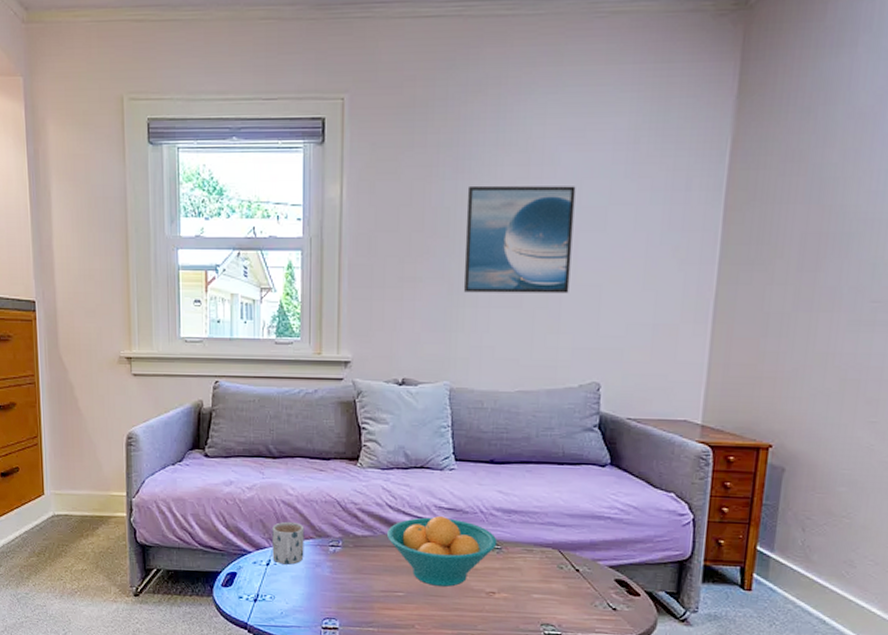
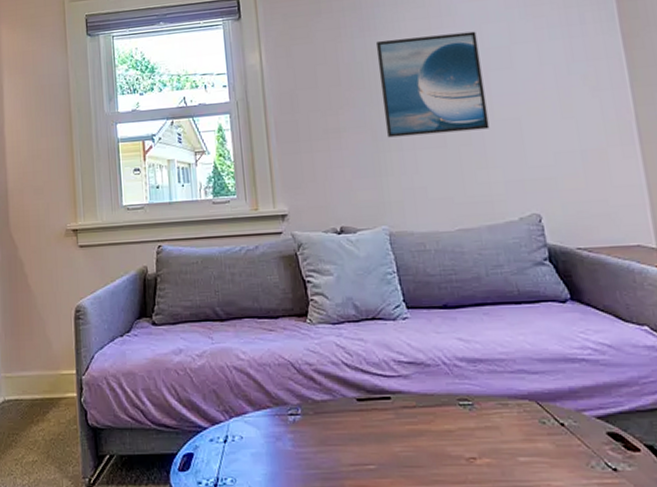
mug: present [272,521,305,565] -> none [226,389,263,440]
fruit bowl: present [386,516,497,587] -> none [346,372,468,454]

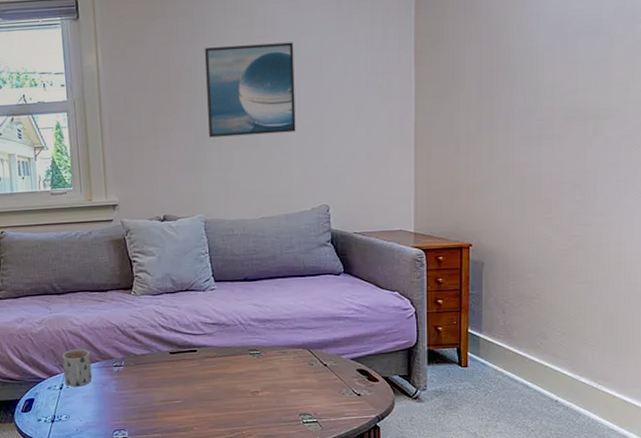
mug: none [226,389,263,440] -> present [62,348,92,387]

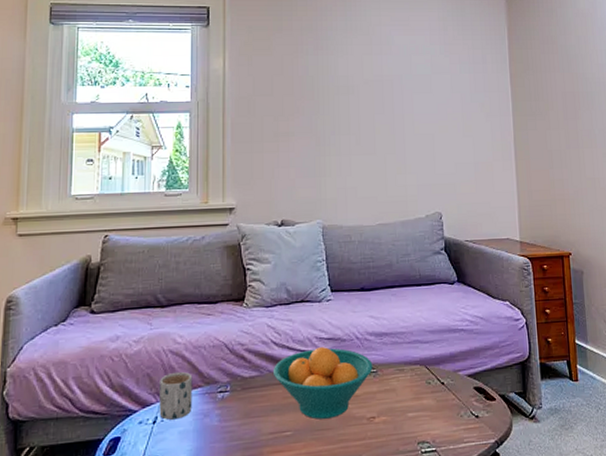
fruit bowl: none [162,331,257,391] -> present [272,347,373,419]
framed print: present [204,42,296,138] -> none [326,59,410,144]

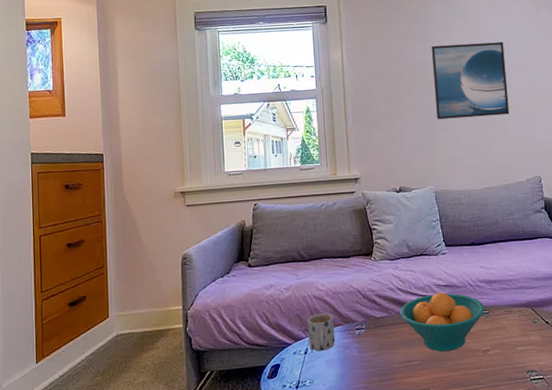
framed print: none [326,59,410,144] -> present [431,42,510,120]

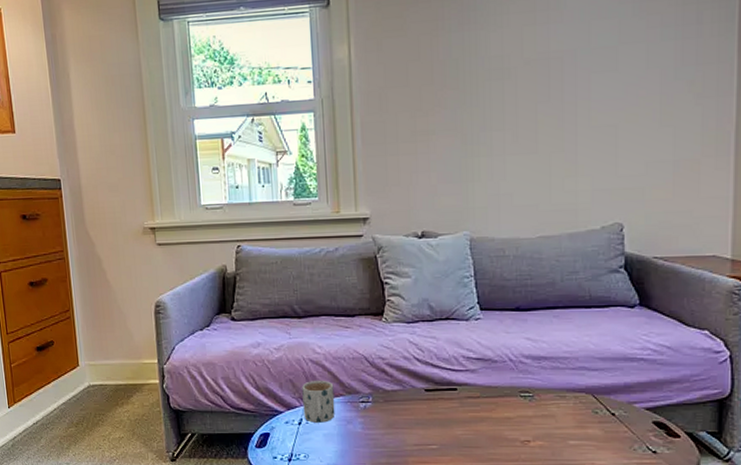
fruit bowl: present [399,292,485,352] -> none [416,367,529,437]
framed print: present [431,42,510,120] -> none [474,28,584,142]

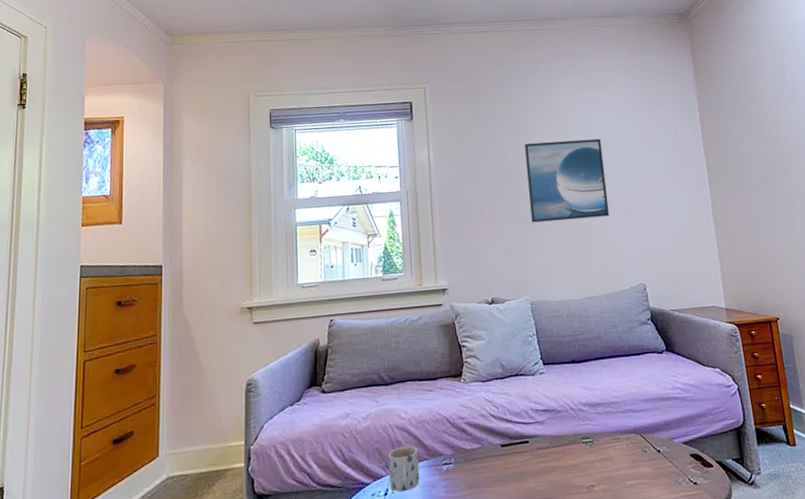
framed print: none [474,28,584,142] -> present [524,138,610,223]

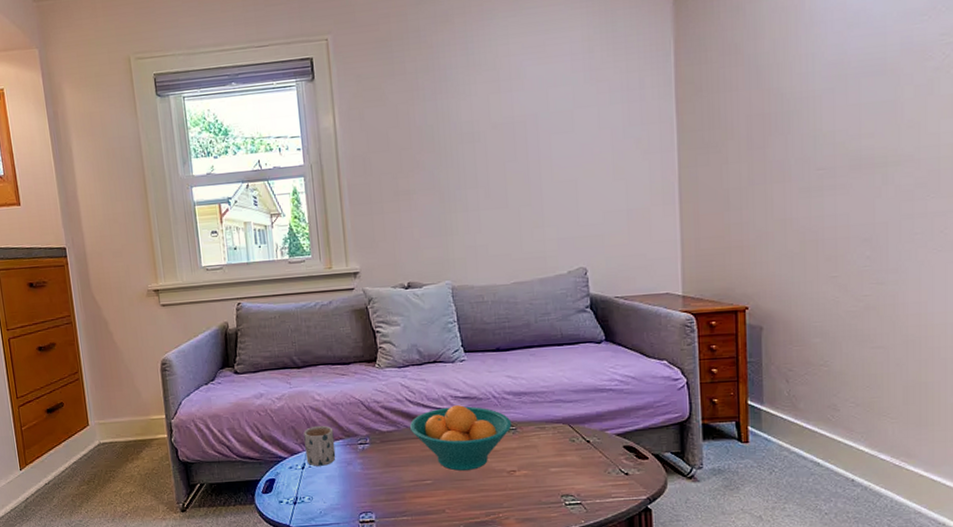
fruit bowl: none [493,418,589,489] -> present [409,405,512,471]
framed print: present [524,138,610,223] -> none [446,95,548,199]

